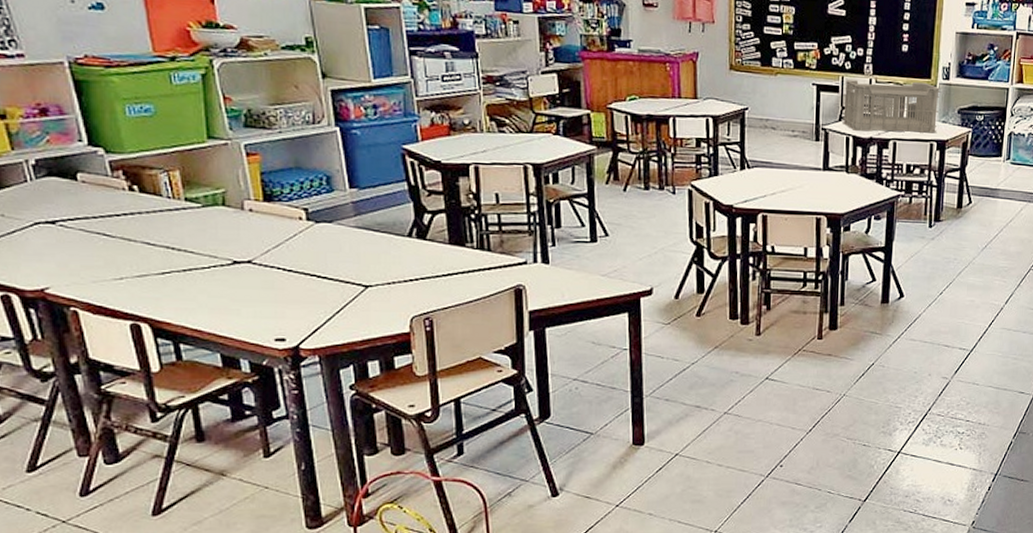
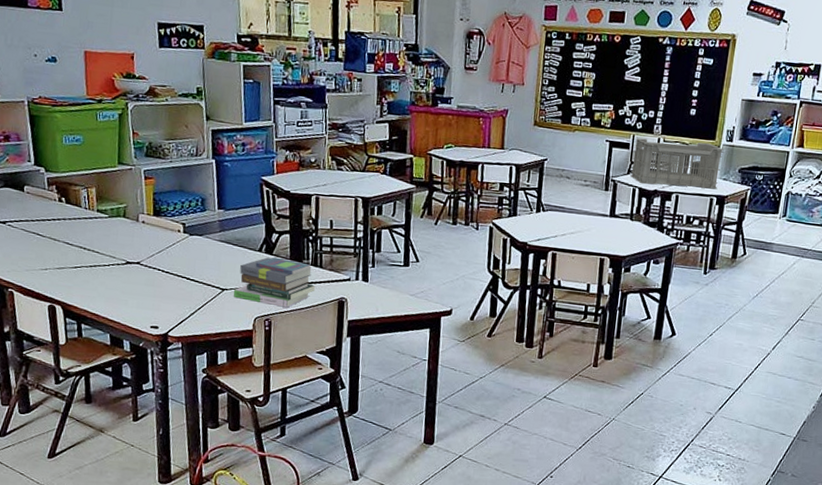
books: none [380,242,484,302] -> present [233,257,315,308]

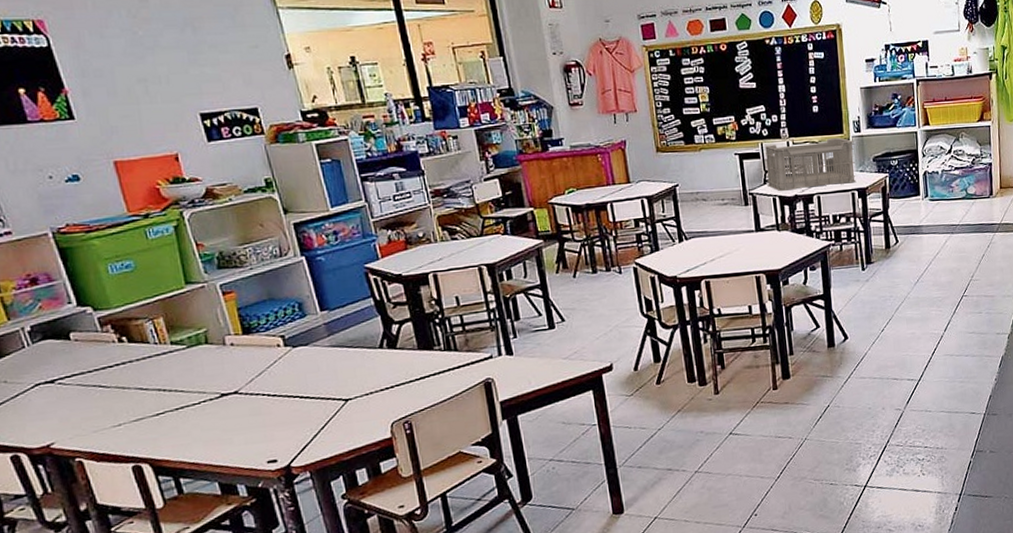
books: present [233,257,315,308] -> none [359,349,454,406]

